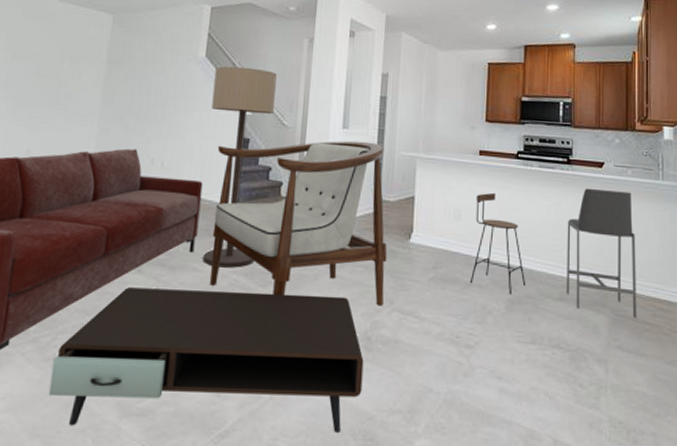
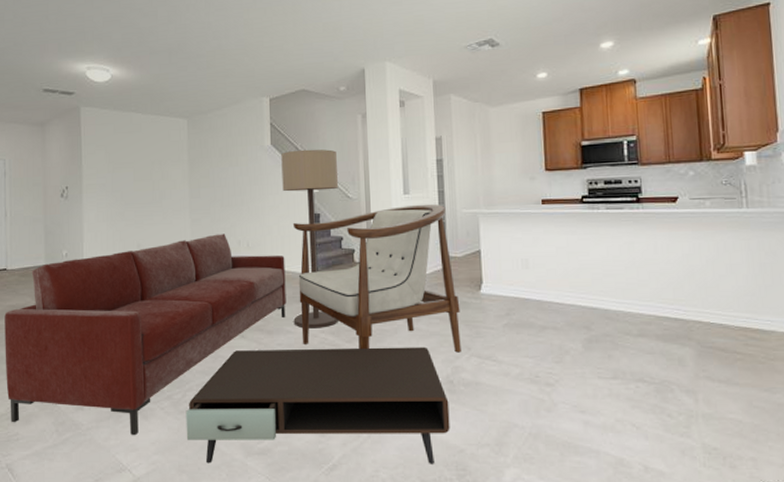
bar stool: present [469,192,526,295] -> none [543,238,603,335]
bar stool: present [566,188,636,319] -> none [641,224,726,349]

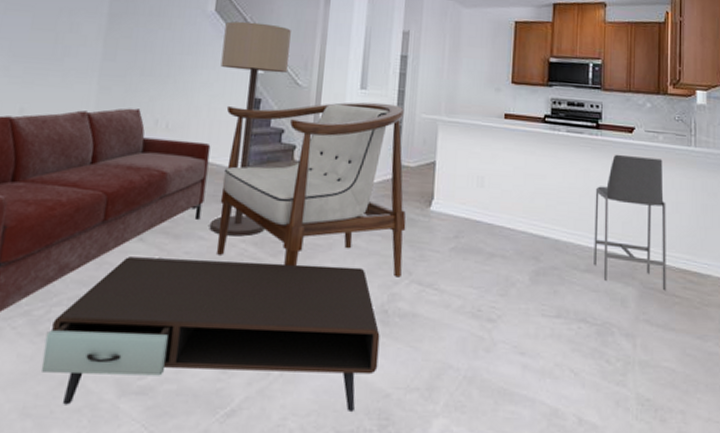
bar stool: none [641,224,726,349] -> present [594,154,666,292]

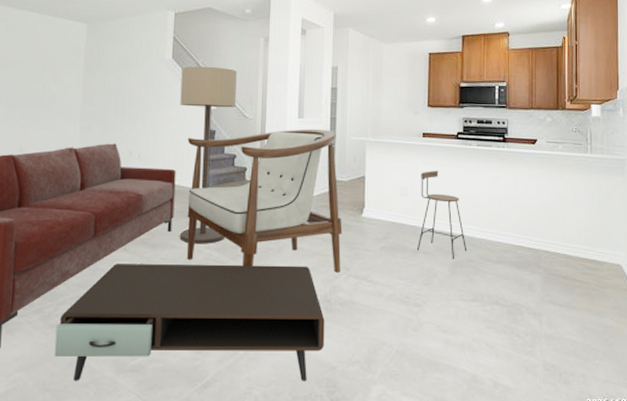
bar stool: none [492,158,552,266] -> present [416,170,467,260]
bar stool: present [594,154,666,292] -> none [504,163,567,277]

